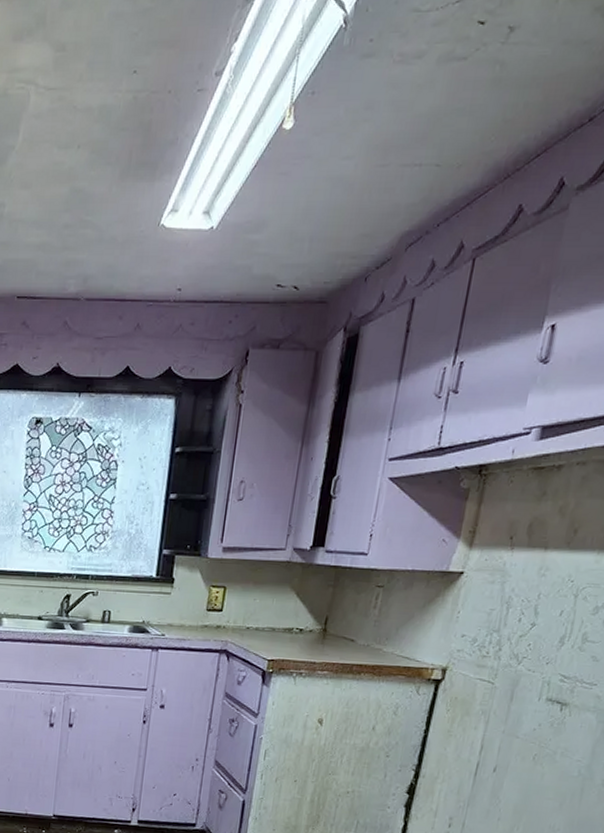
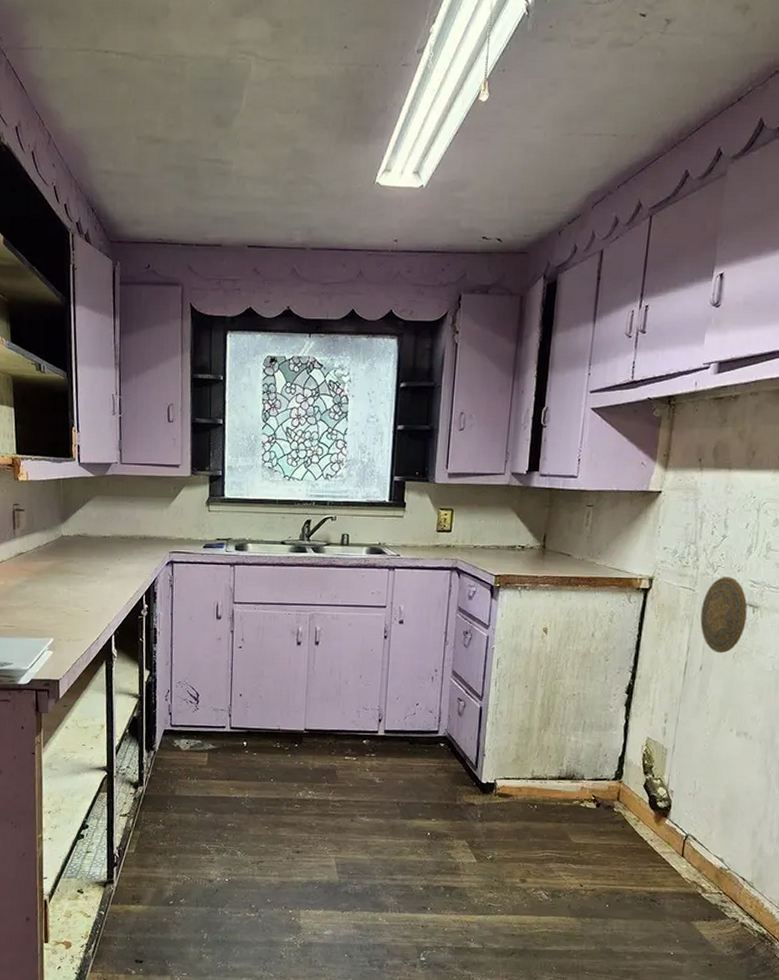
decorative plate: none [497,669,555,755] -> present [700,577,748,654]

